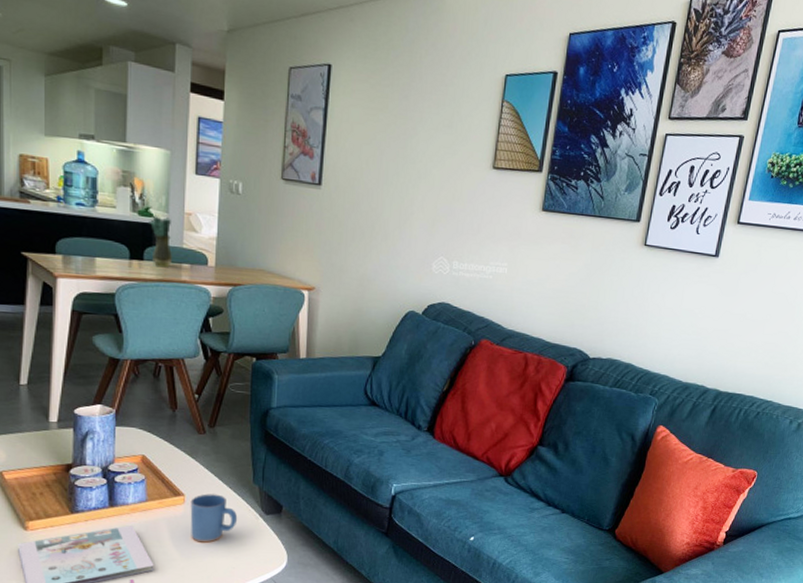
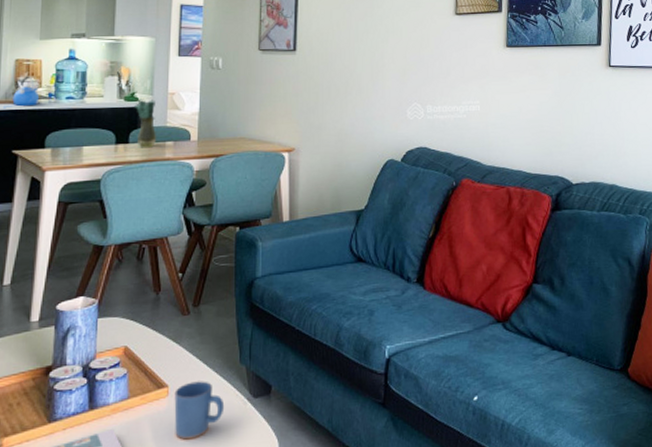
kettle: none [18,175,48,208] -> present [12,77,40,107]

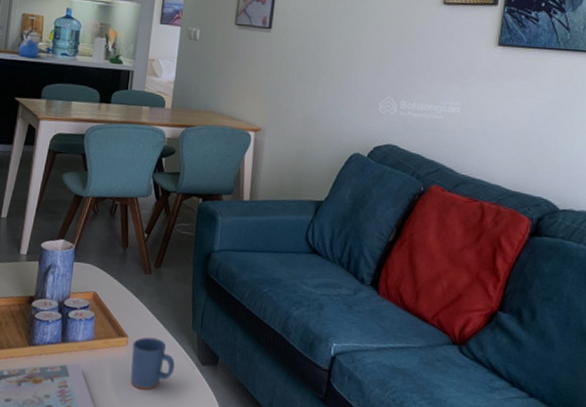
vase: present [134,99,157,148] -> none [118,62,137,111]

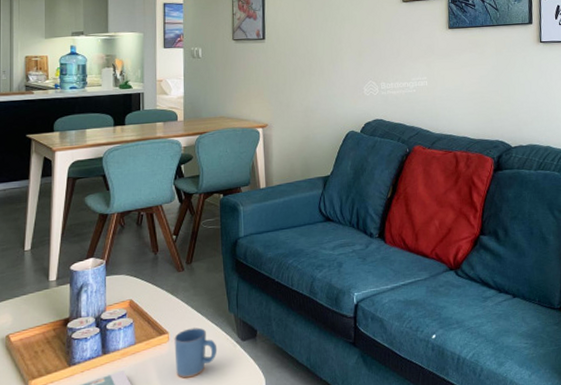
kettle: present [18,31,40,59] -> none [24,71,48,97]

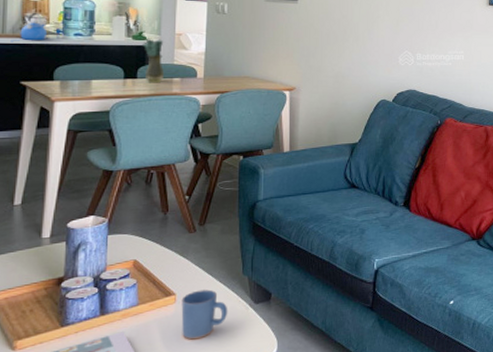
kettle: none [24,71,48,97] -> present [20,13,48,41]
vase: none [128,86,149,129] -> present [142,38,165,83]

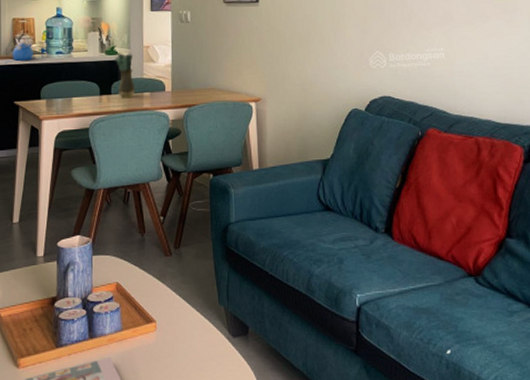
mug: present [181,289,228,340] -> none [161,318,207,372]

